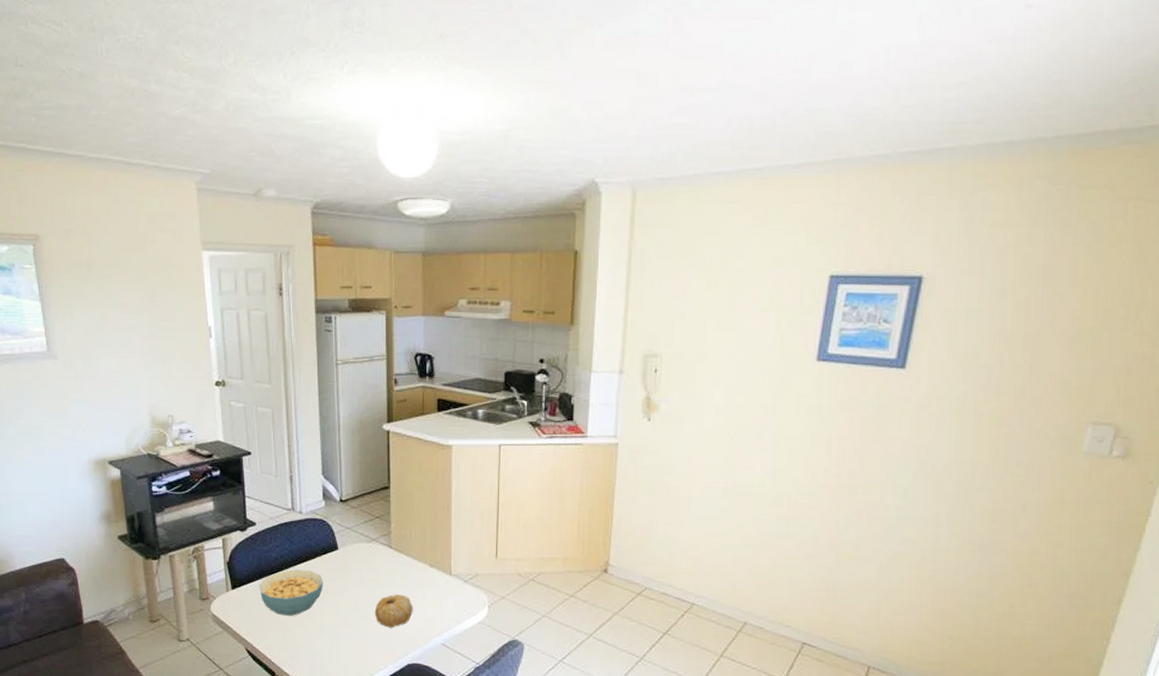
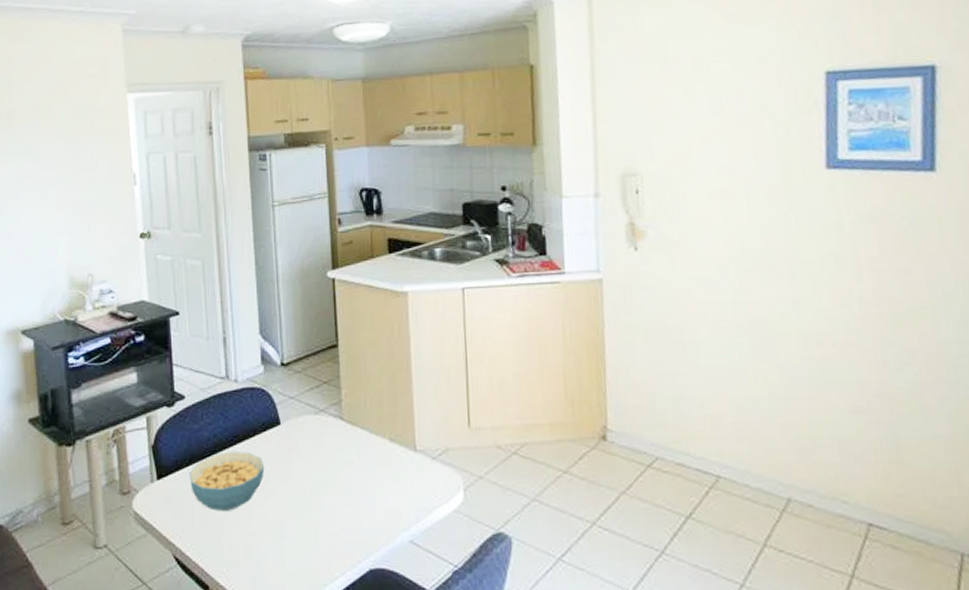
fruit: present [374,594,413,628] -> none [326,478,373,522]

